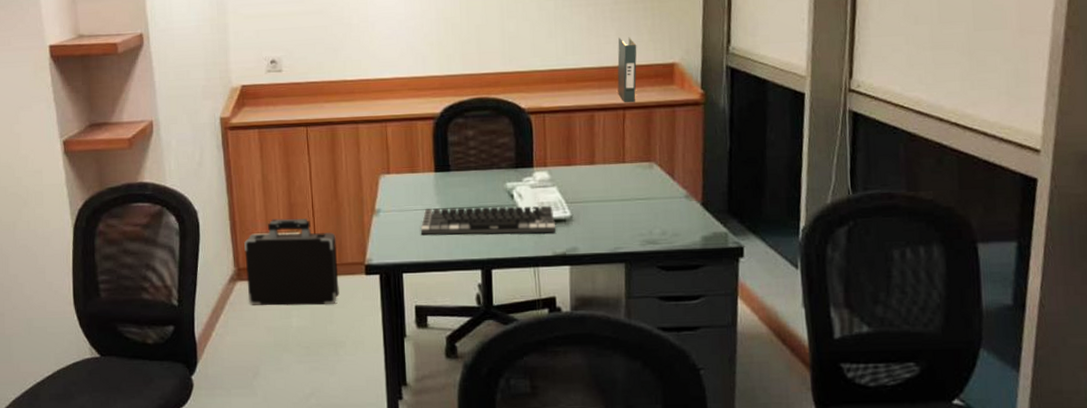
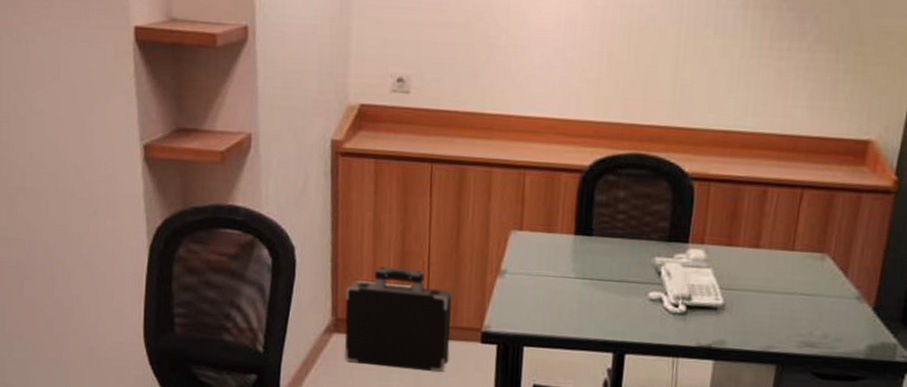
computer keyboard: present [420,206,555,235] -> none [549,275,704,321]
binder: present [617,37,637,103] -> none [798,102,830,182]

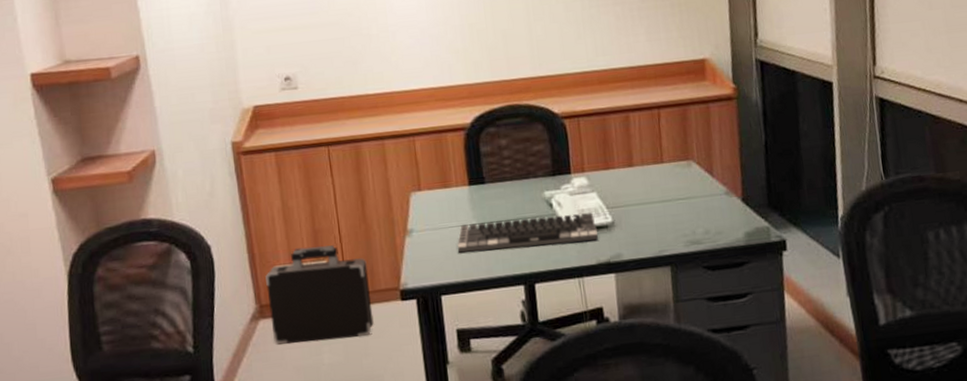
computer keyboard: none [549,275,704,321] -> present [457,212,598,253]

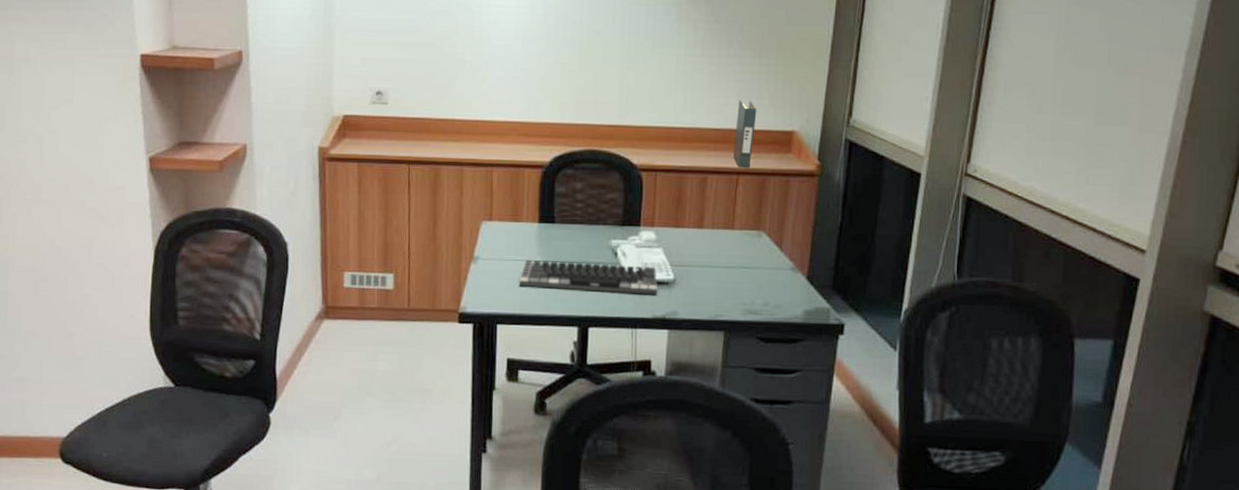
briefcase: present [265,245,374,345] -> none [334,258,432,350]
binder: none [647,35,670,102] -> present [733,100,757,169]

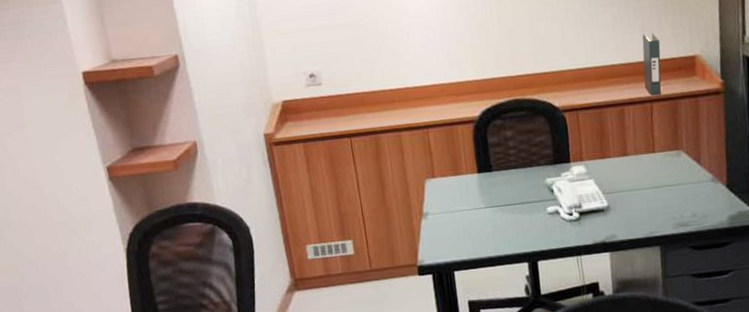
computer keyboard: present [519,259,657,295] -> none [468,198,595,234]

